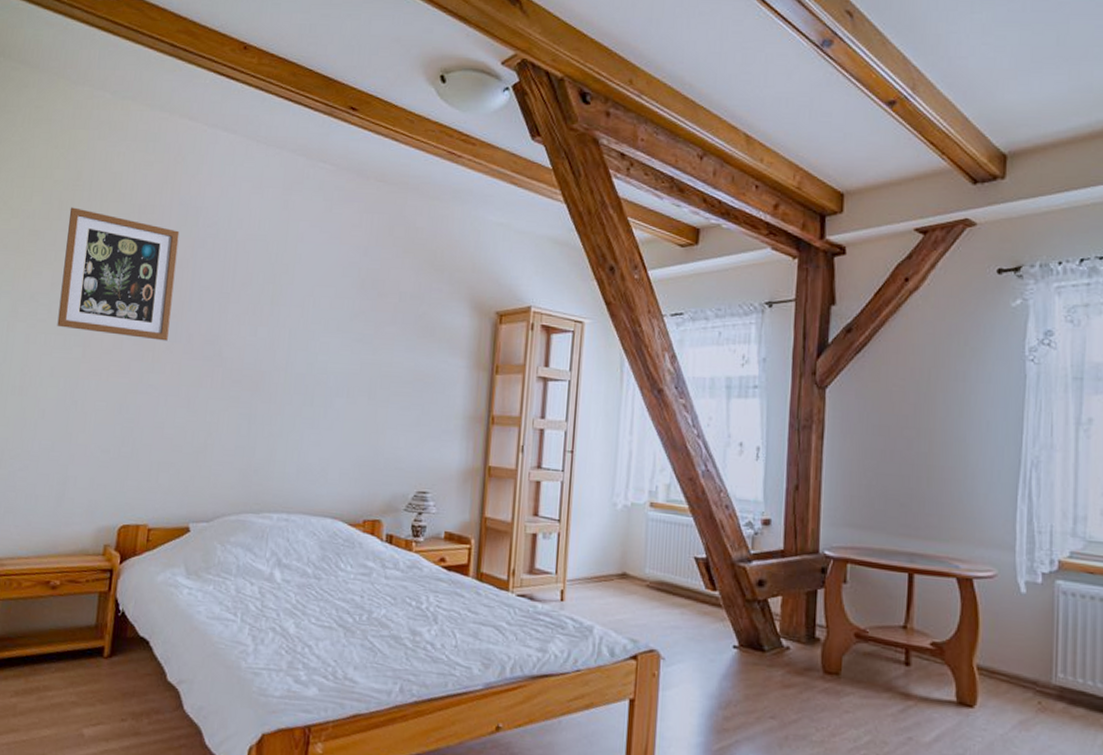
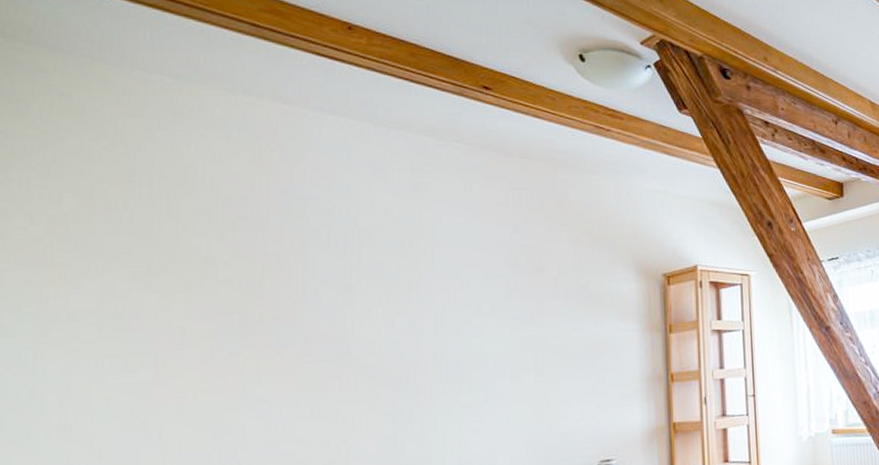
wall art: present [57,207,180,341] -> none [112,207,282,348]

